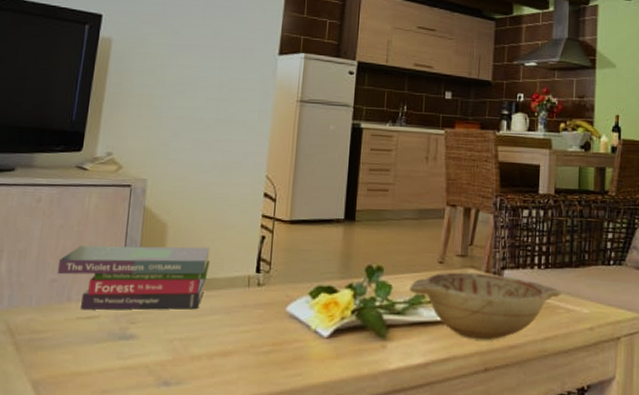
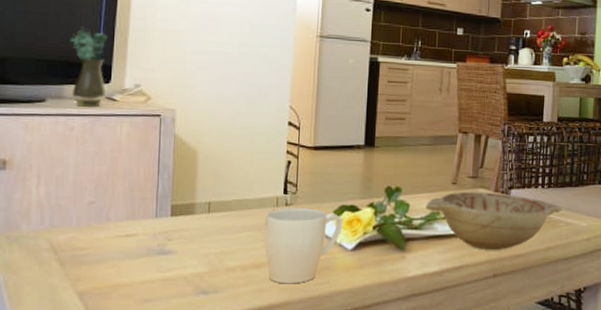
vase: none [43,93,83,178] -> present [70,27,108,108]
books: present [57,245,211,310] -> none [94,170,240,229]
mug: none [233,288,319,376] -> present [264,208,343,284]

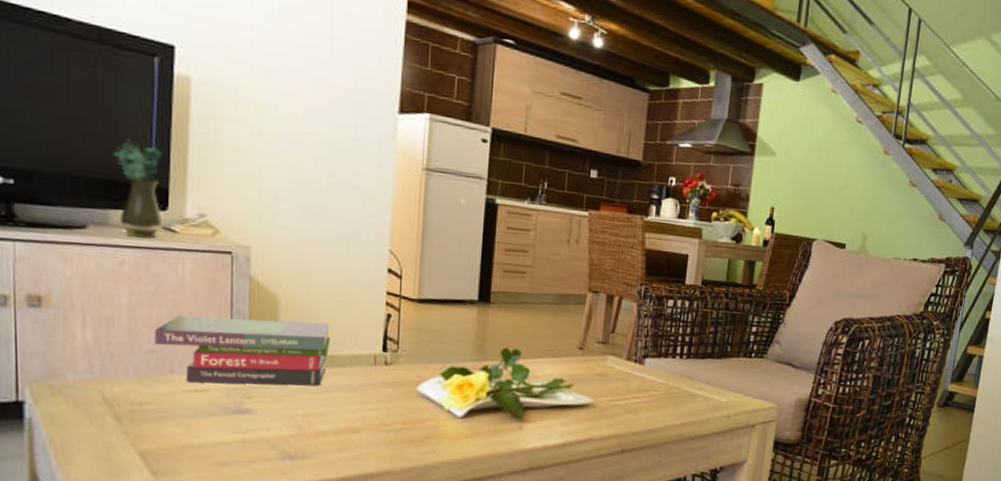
books: none [94,170,240,229] -> present [154,315,331,385]
mug: present [264,208,343,284] -> none [359,367,452,452]
decorative bowl: present [425,191,563,250] -> none [547,358,703,424]

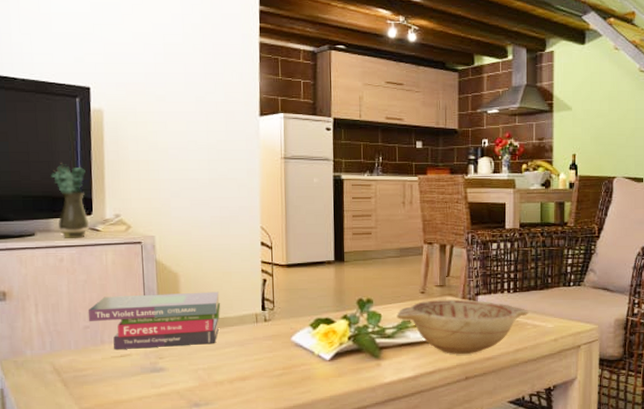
decorative bowl: none [547,358,703,424] -> present [396,299,530,354]

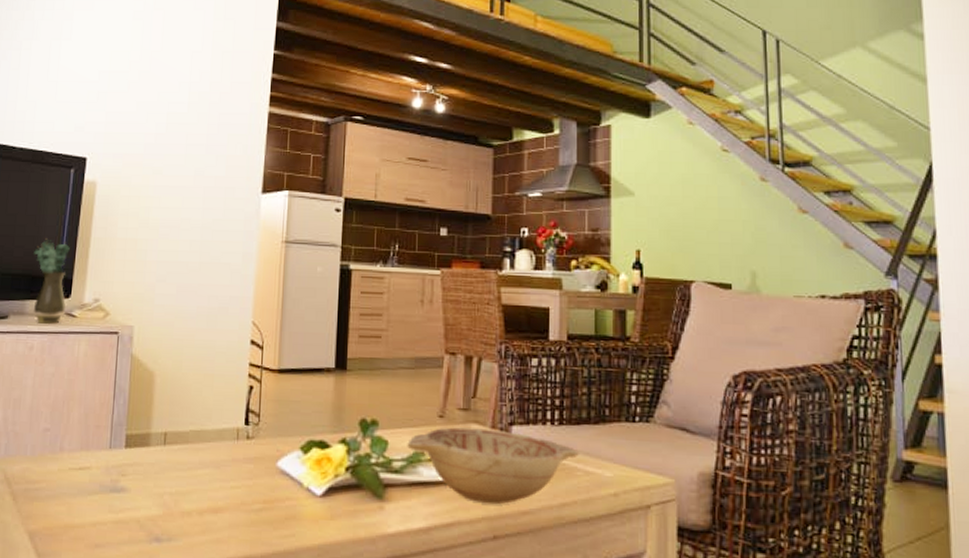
books: present [88,291,221,349] -> none [49,394,199,462]

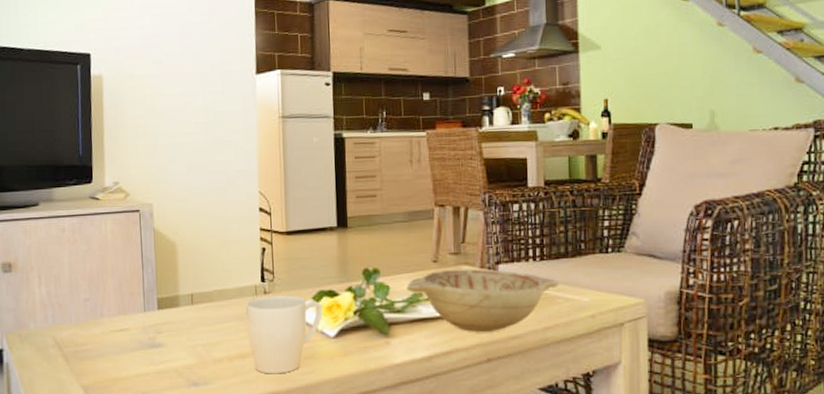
vase: present [34,238,70,325] -> none [54,131,89,209]
mug: none [222,441,311,535] -> present [245,295,323,374]

